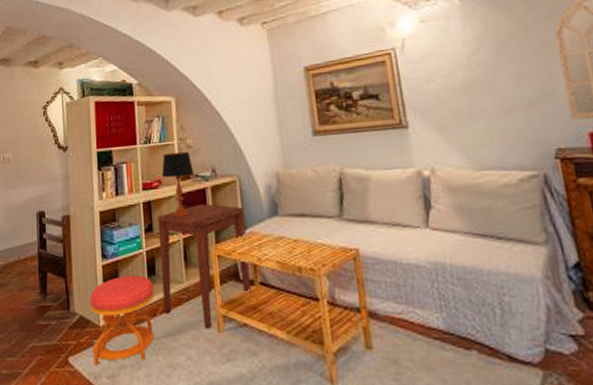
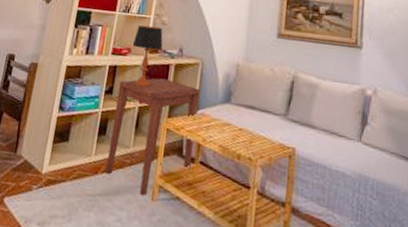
stool: present [90,274,155,367] -> none [27,130,102,213]

